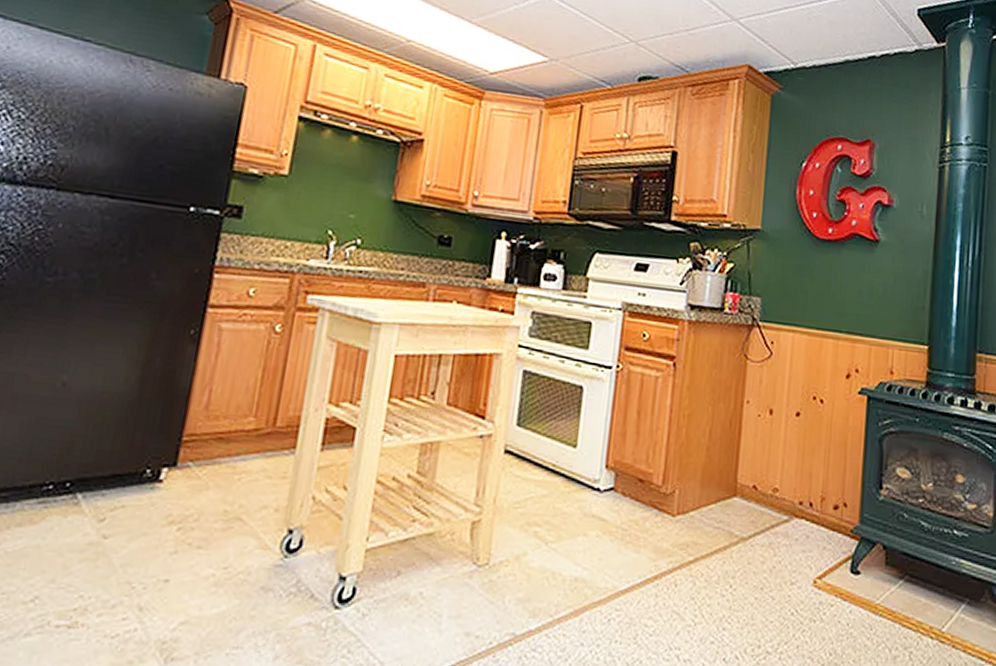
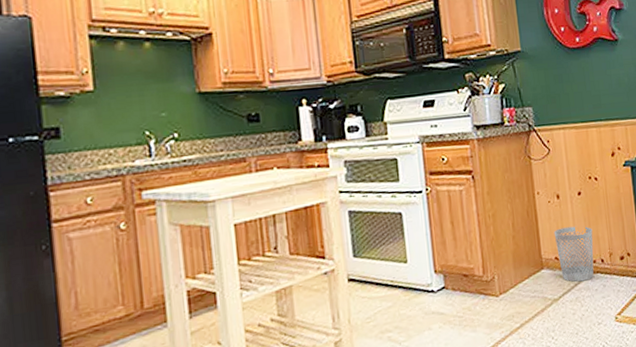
wastebasket: none [757,451,806,525] -> present [554,226,594,282]

